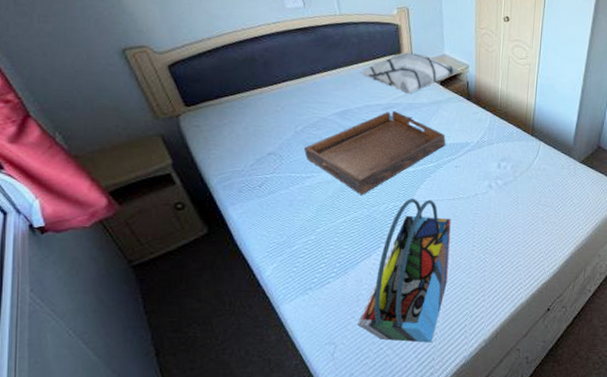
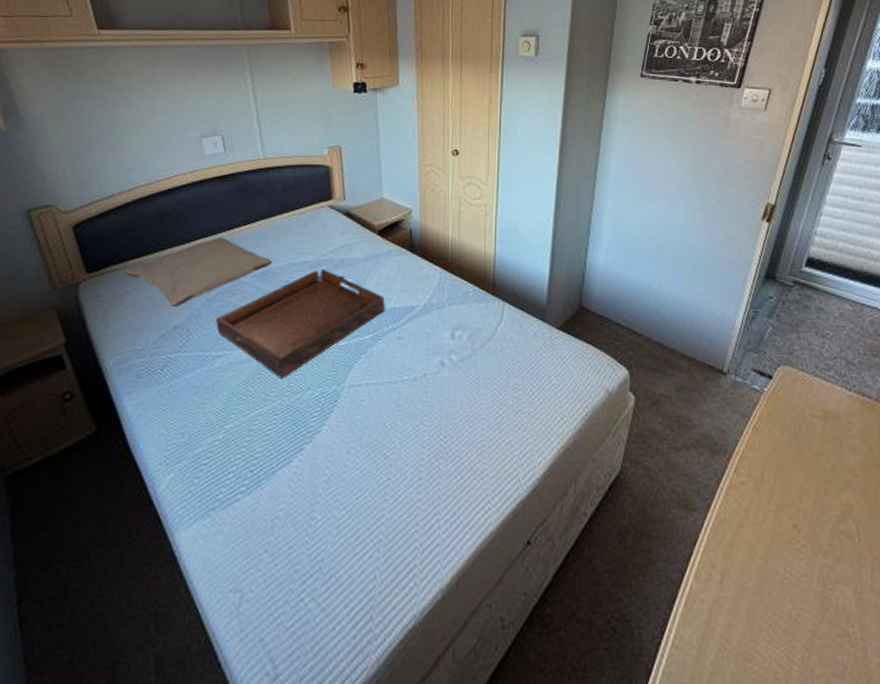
pillow: none [221,80,350,137] -> present [125,236,272,306]
tote bag: present [356,198,451,343] -> none [270,382,393,592]
decorative pillow: present [360,52,460,94] -> none [284,198,401,248]

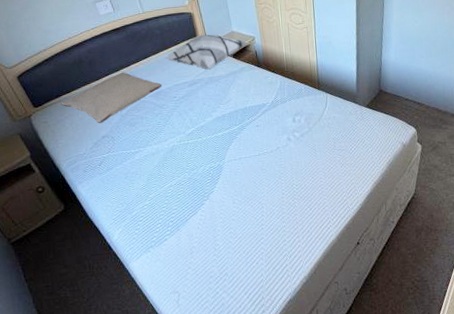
serving tray: present [216,269,385,379] -> none [130,86,245,162]
decorative pillow: none [284,198,401,248] -> present [165,34,248,70]

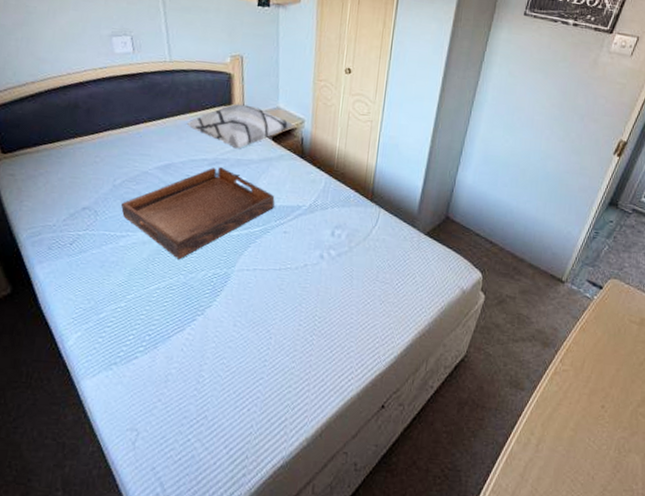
pillow: present [61,72,162,123] -> none [38,130,174,190]
serving tray: none [130,86,245,162] -> present [121,167,275,260]

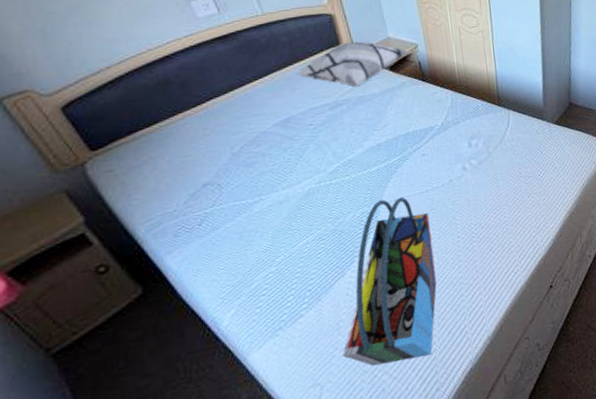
serving tray: present [121,167,275,260] -> none [246,108,407,210]
tote bag: none [163,266,276,437] -> present [342,196,437,366]

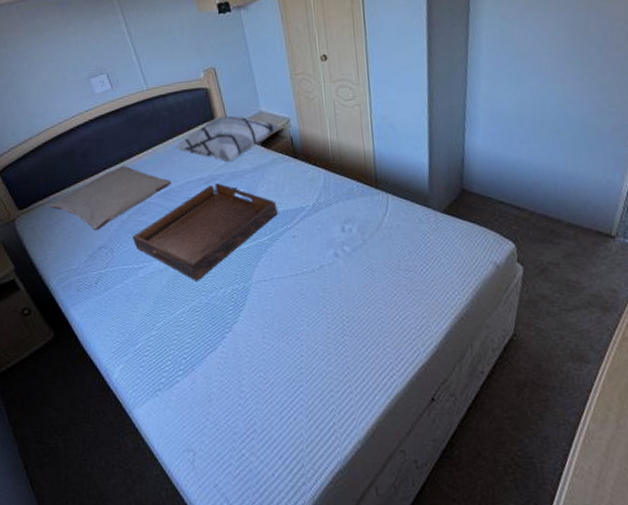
pillow: none [136,94,292,167] -> present [50,165,171,230]
serving tray: none [246,108,407,210] -> present [133,183,278,282]
tote bag: present [342,196,437,366] -> none [212,278,305,447]

